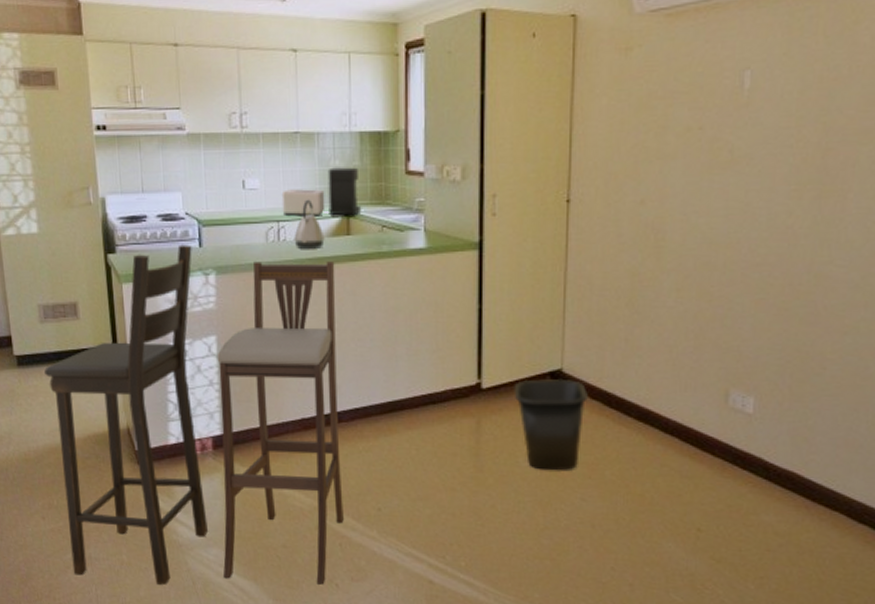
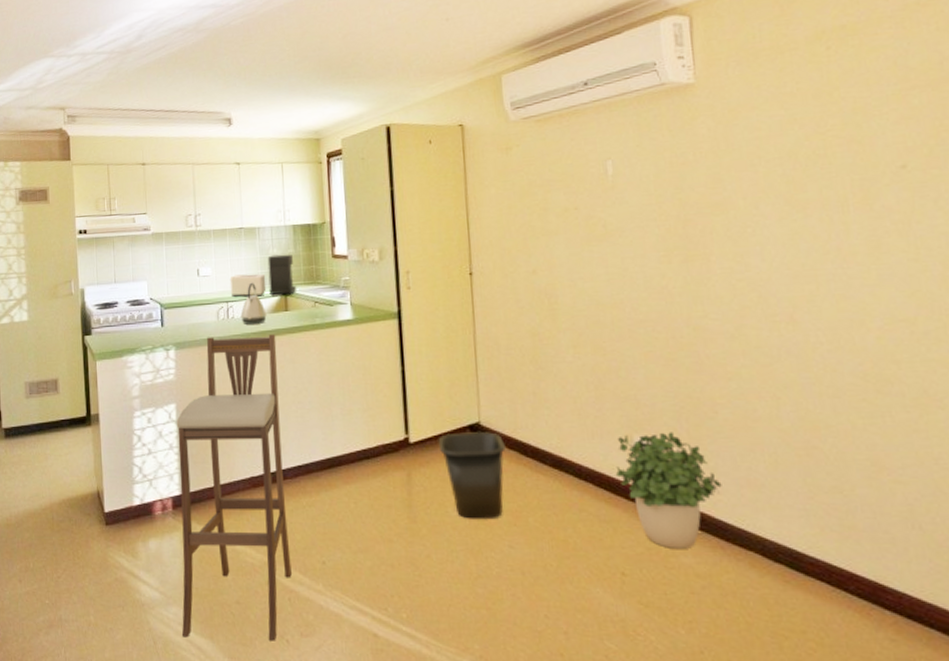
bar stool: present [43,244,208,585] -> none [27,325,168,645]
potted plant: none [704,387,818,507] -> present [615,432,722,549]

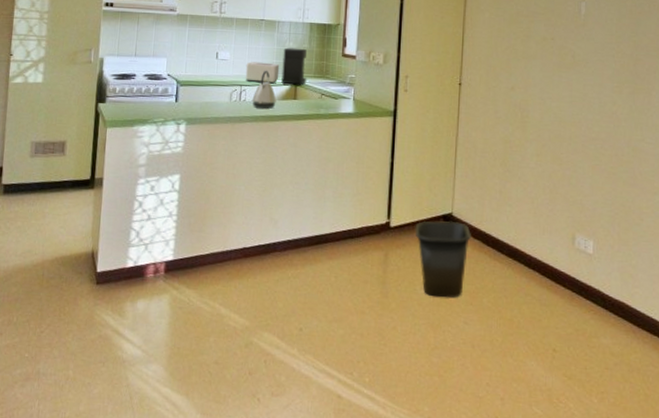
bar stool: present [176,334,292,641] -> none [159,116,283,400]
potted plant: present [615,432,722,549] -> none [557,233,640,331]

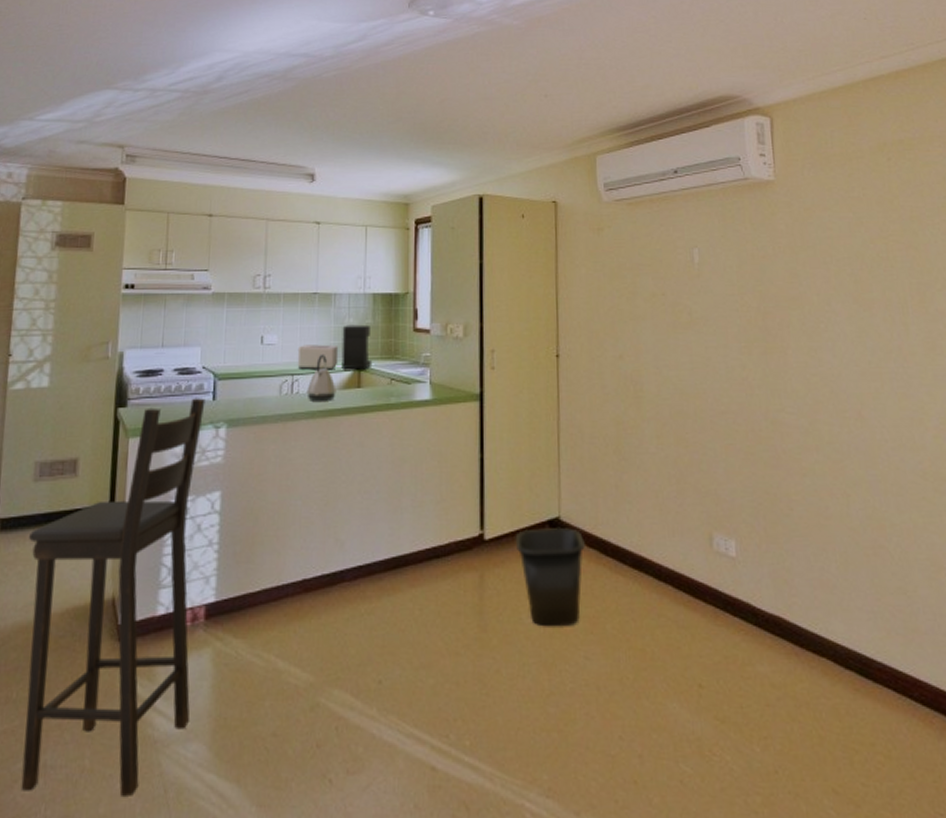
bar stool: none [20,99,169,400] -> present [21,398,205,796]

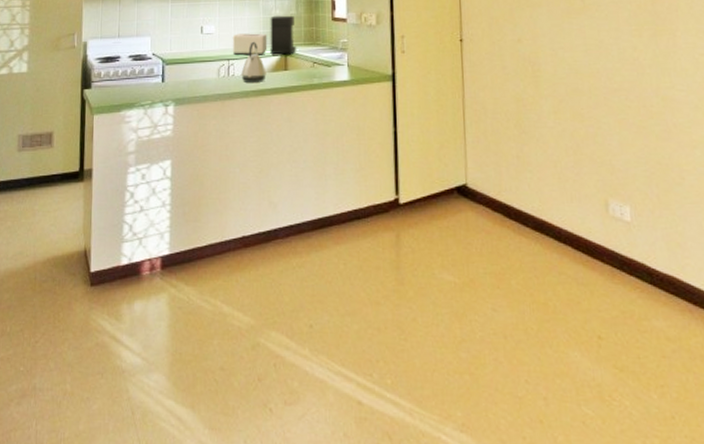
bar stool: present [21,398,205,796] -> none [15,80,156,416]
waste bin: present [515,526,585,625] -> none [426,193,490,281]

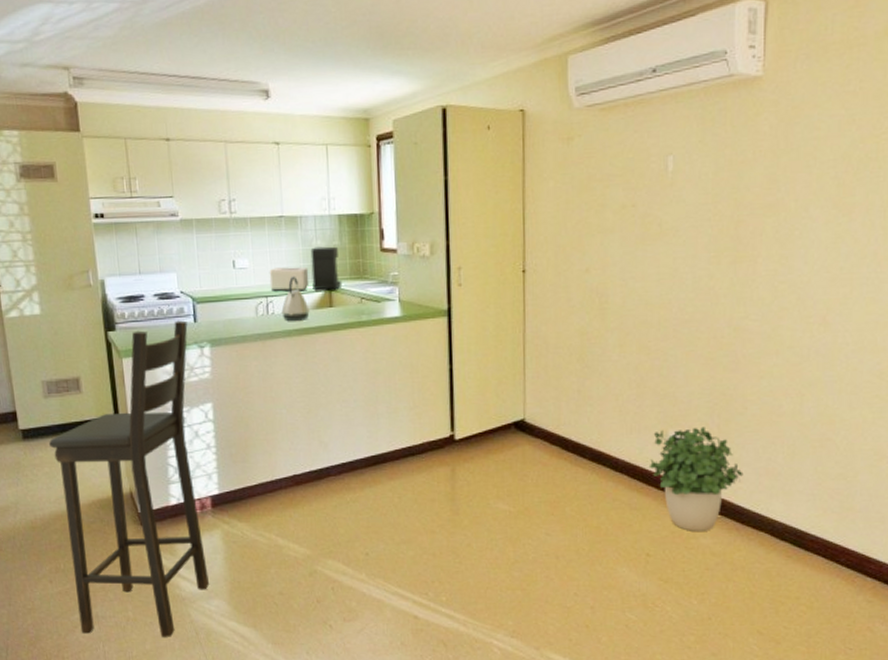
bar stool: none [15,80,156,416] -> present [48,320,209,637]
potted plant: none [592,196,689,312] -> present [648,426,744,531]

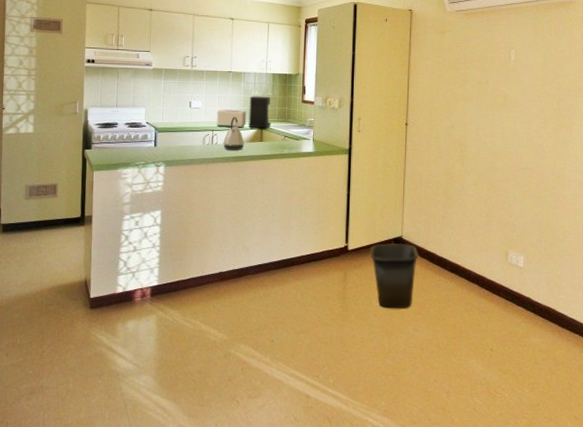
bar stool: present [48,320,209,637] -> none [23,144,149,408]
waste bin: none [483,427,548,509] -> present [370,243,419,308]
potted plant: present [648,426,744,531] -> none [493,249,563,332]

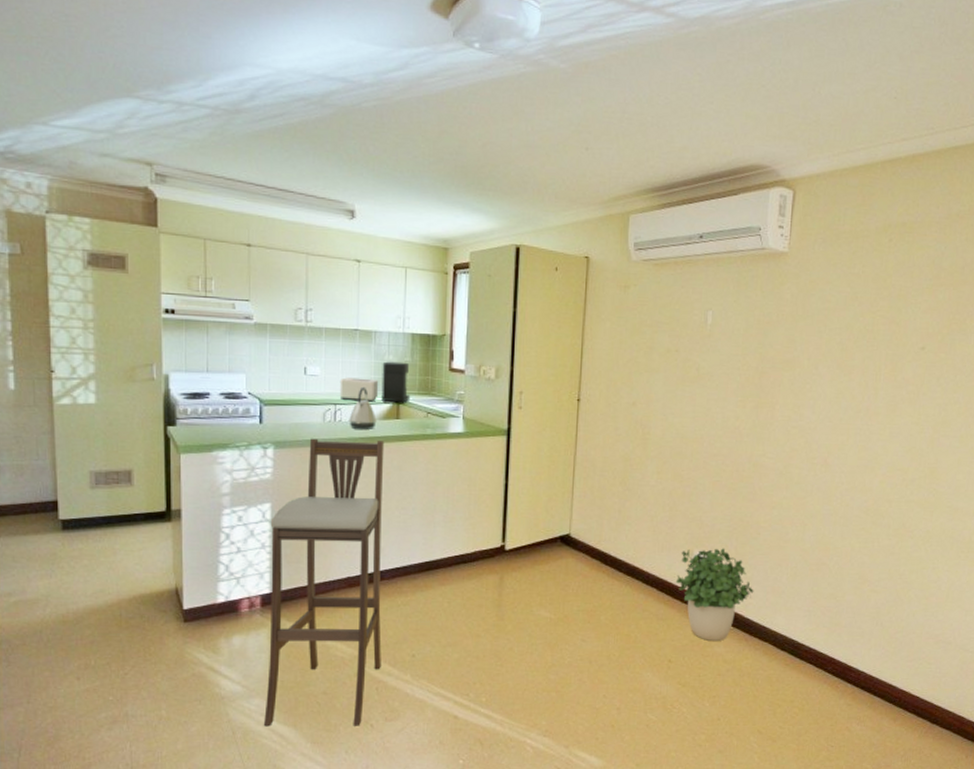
bar stool: none [150,158,251,402] -> present [264,438,385,727]
waste bin: present [370,243,419,308] -> none [531,541,589,617]
potted plant: none [493,249,563,332] -> present [675,548,754,641]

